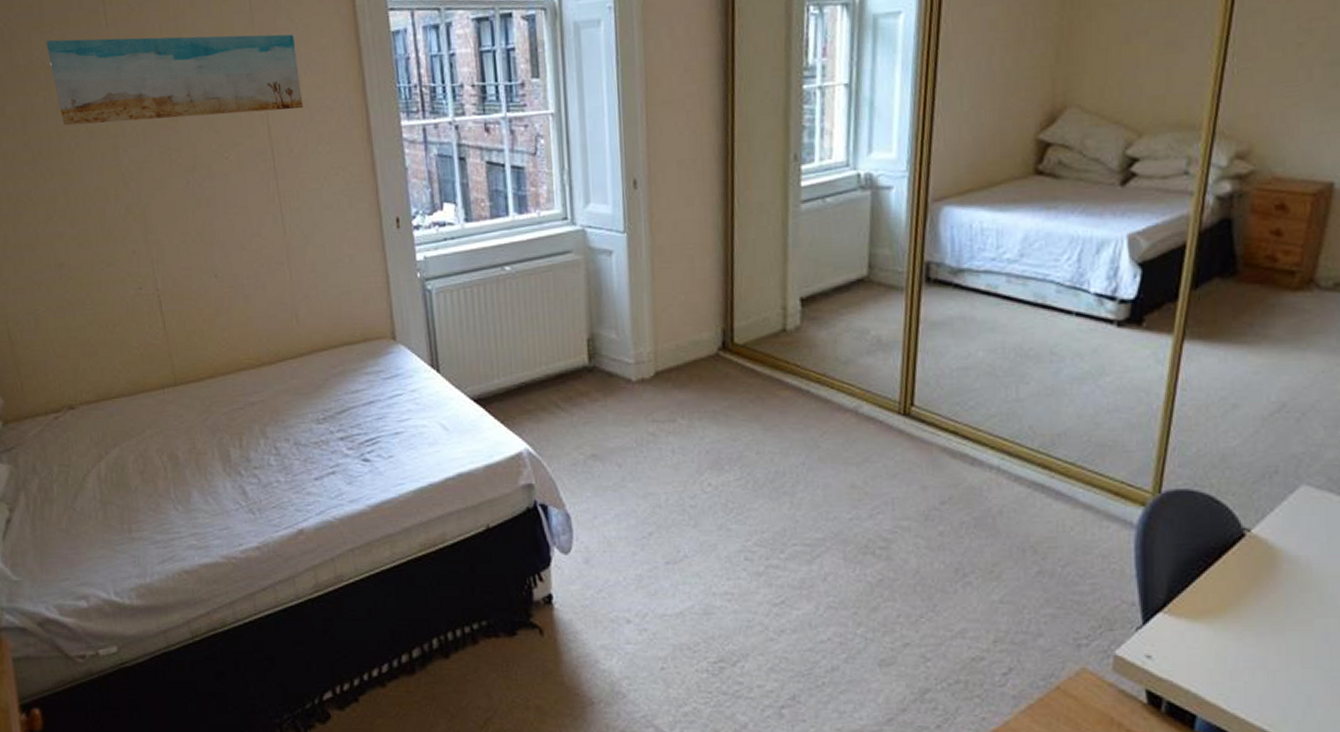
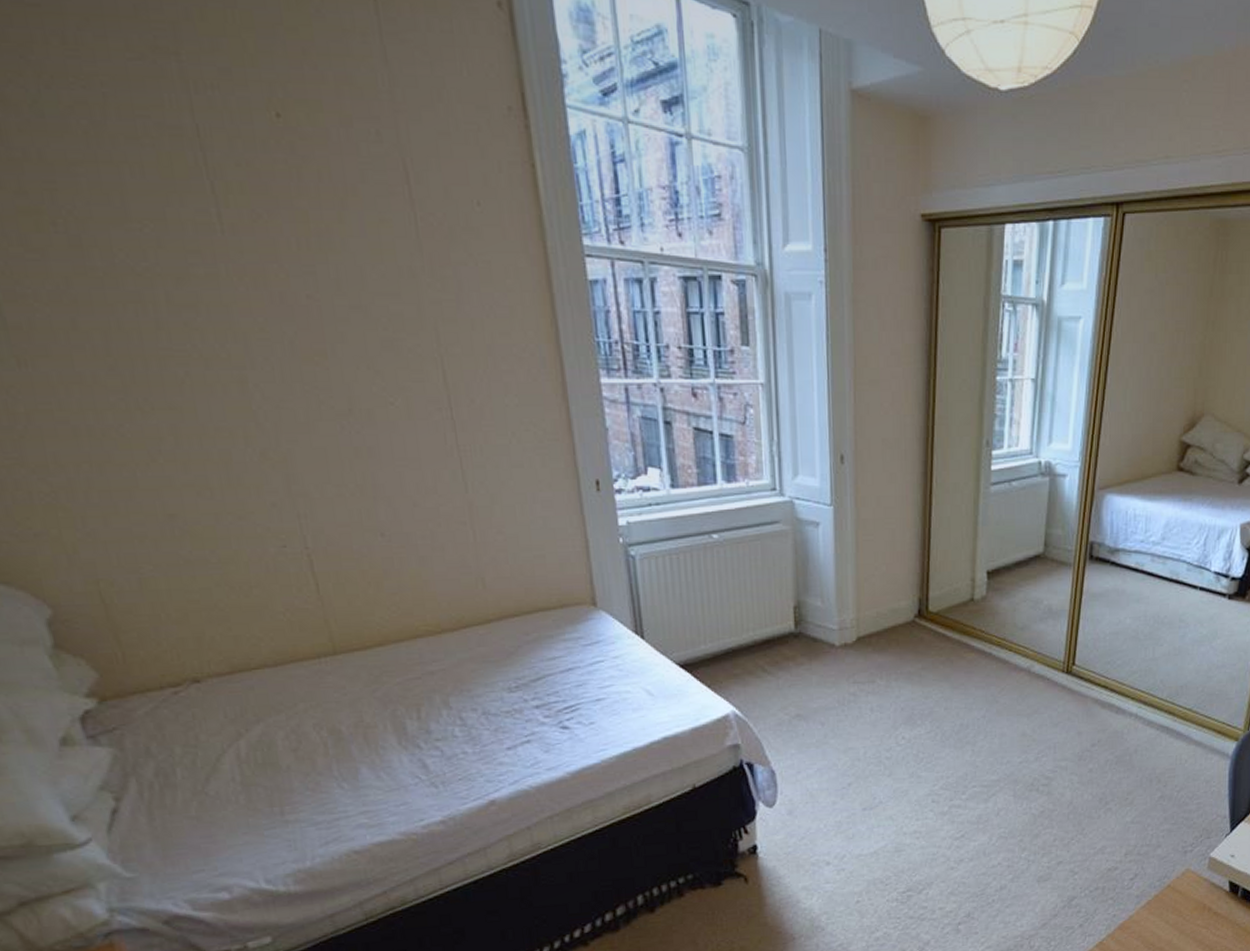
wall art: present [46,34,303,126] -> none [134,240,486,355]

